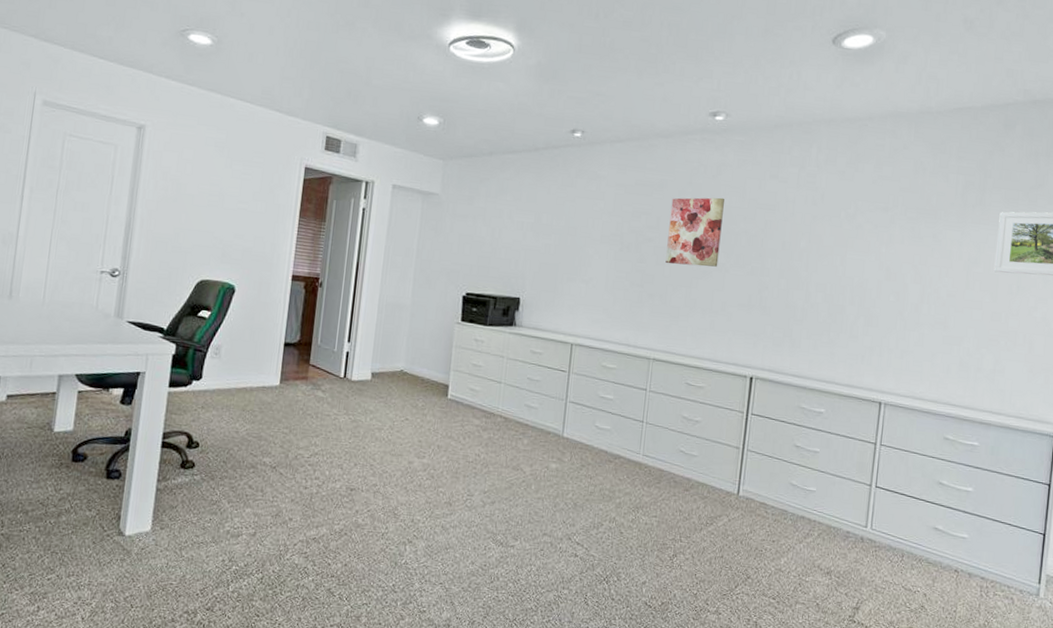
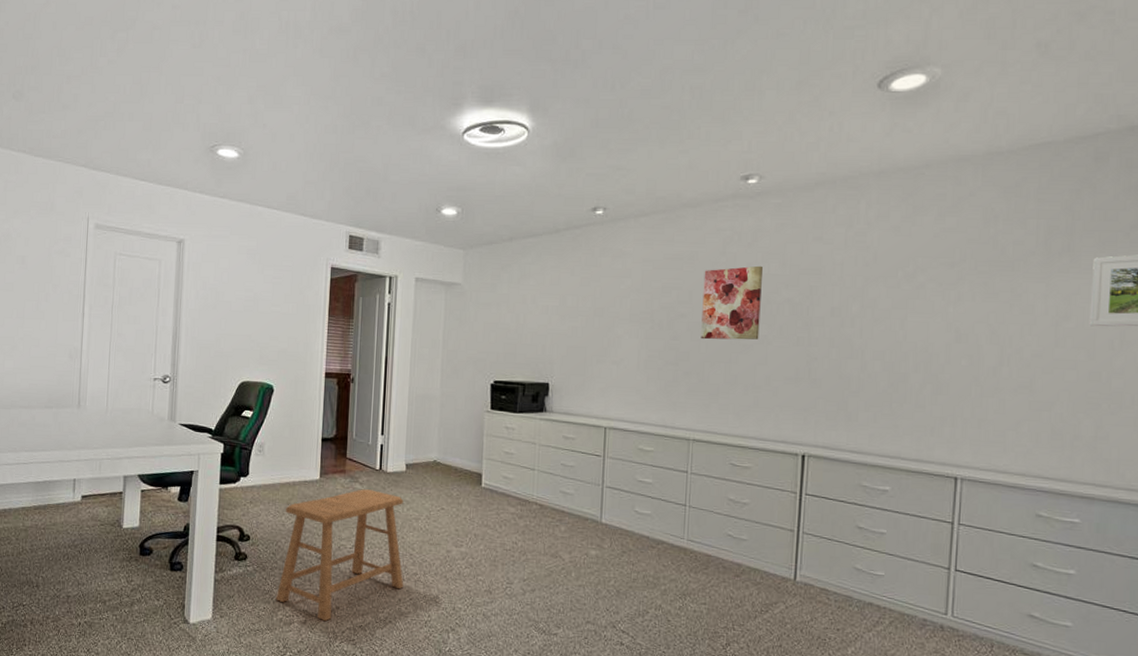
stool: none [223,397,367,534] -> present [276,489,404,622]

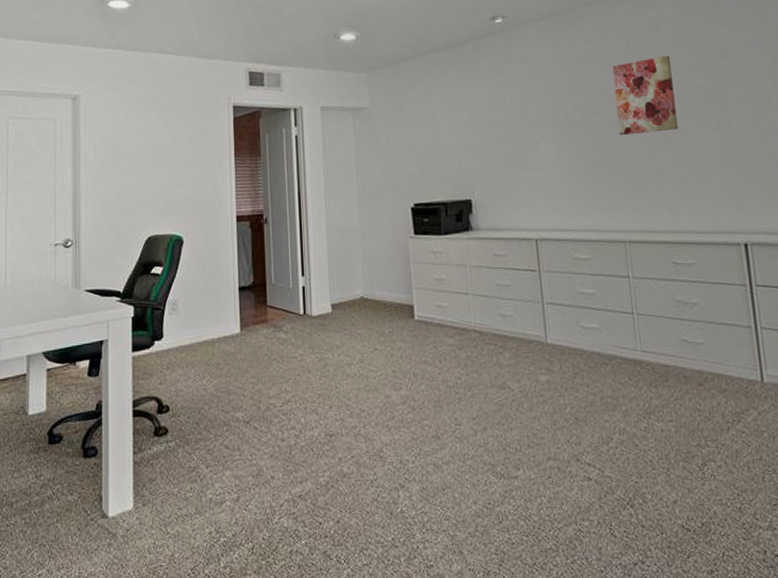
stool: present [276,489,404,622] -> none [203,337,343,496]

